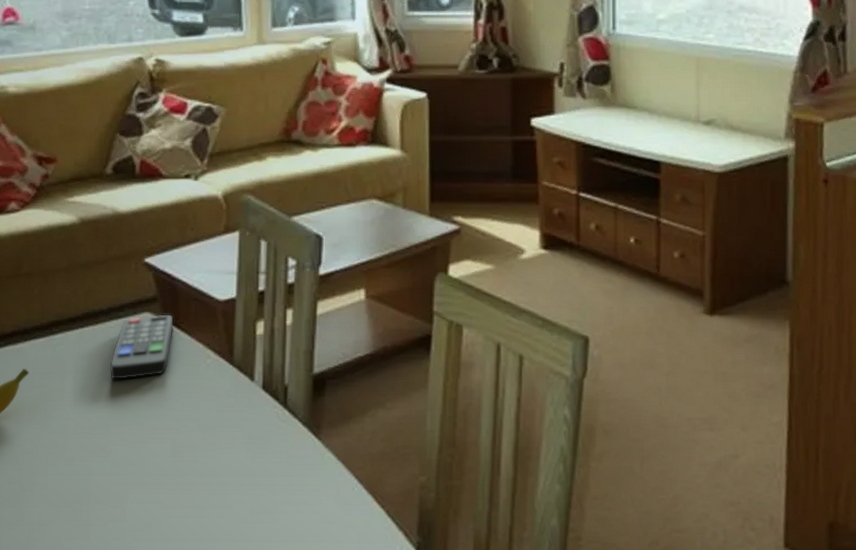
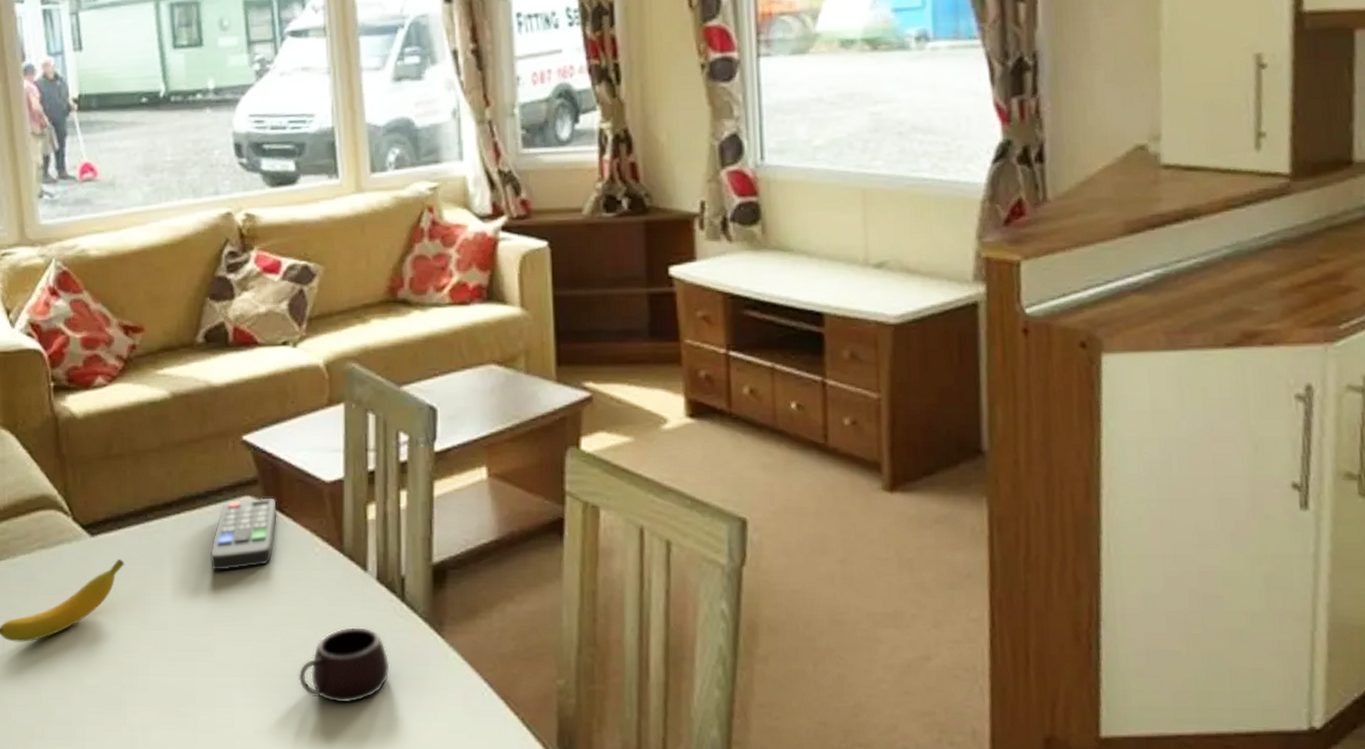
mug: none [186,431,271,499] -> present [298,627,390,703]

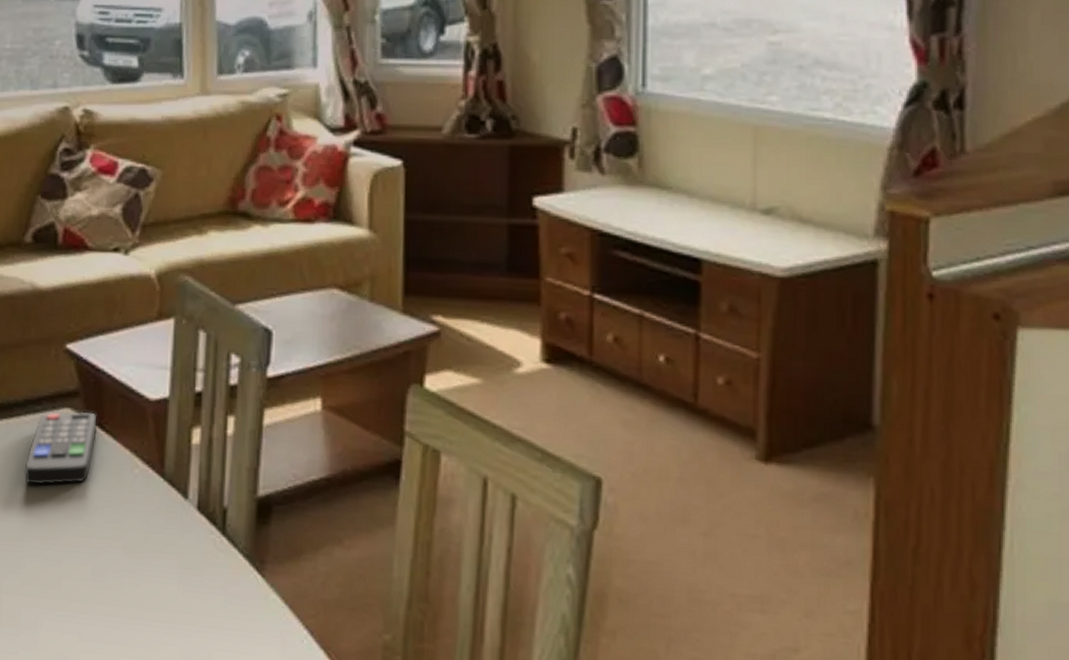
mug: present [298,627,390,703] -> none [108,556,206,638]

